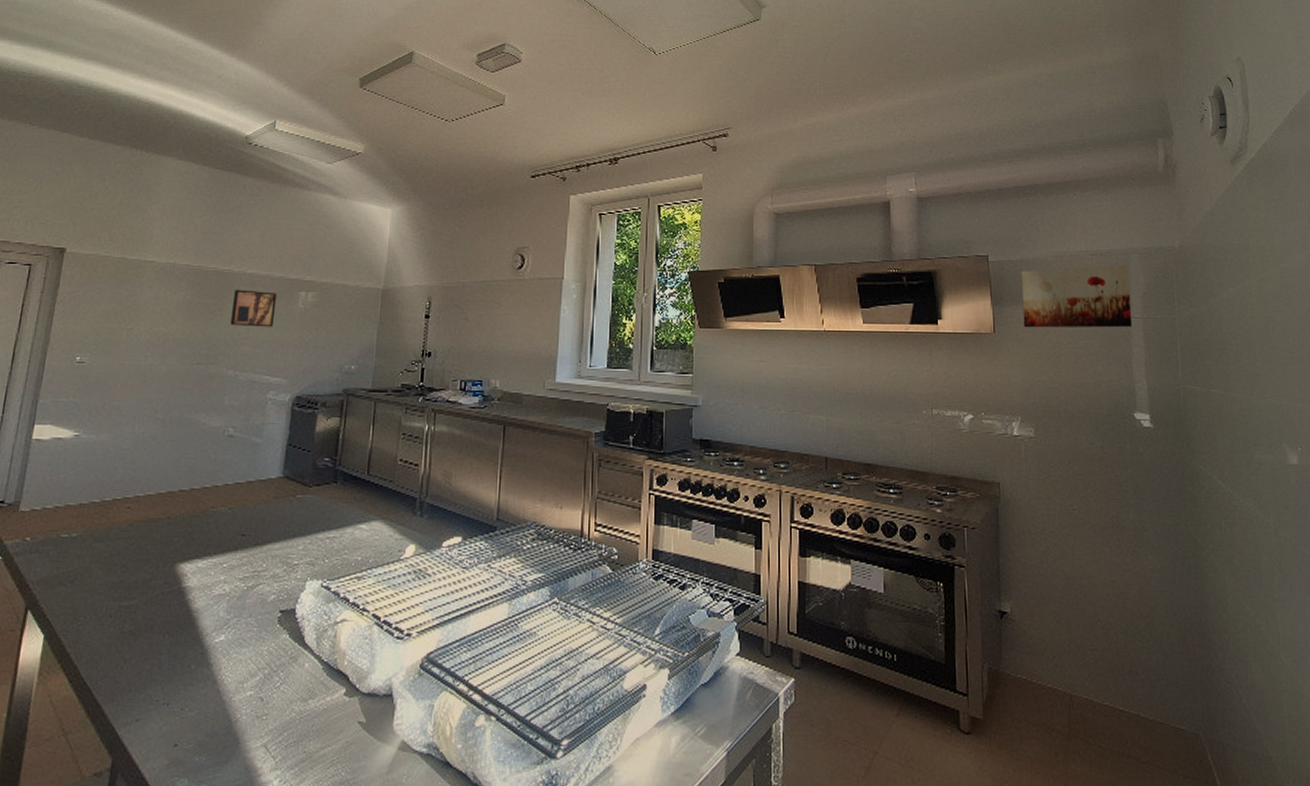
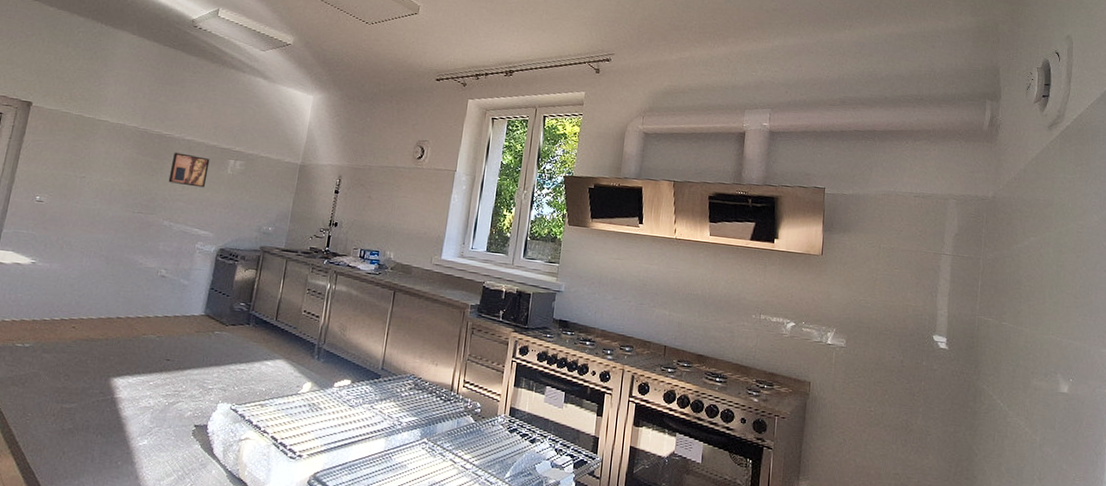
wall art: present [1020,265,1133,328] -> none [848,203,946,263]

